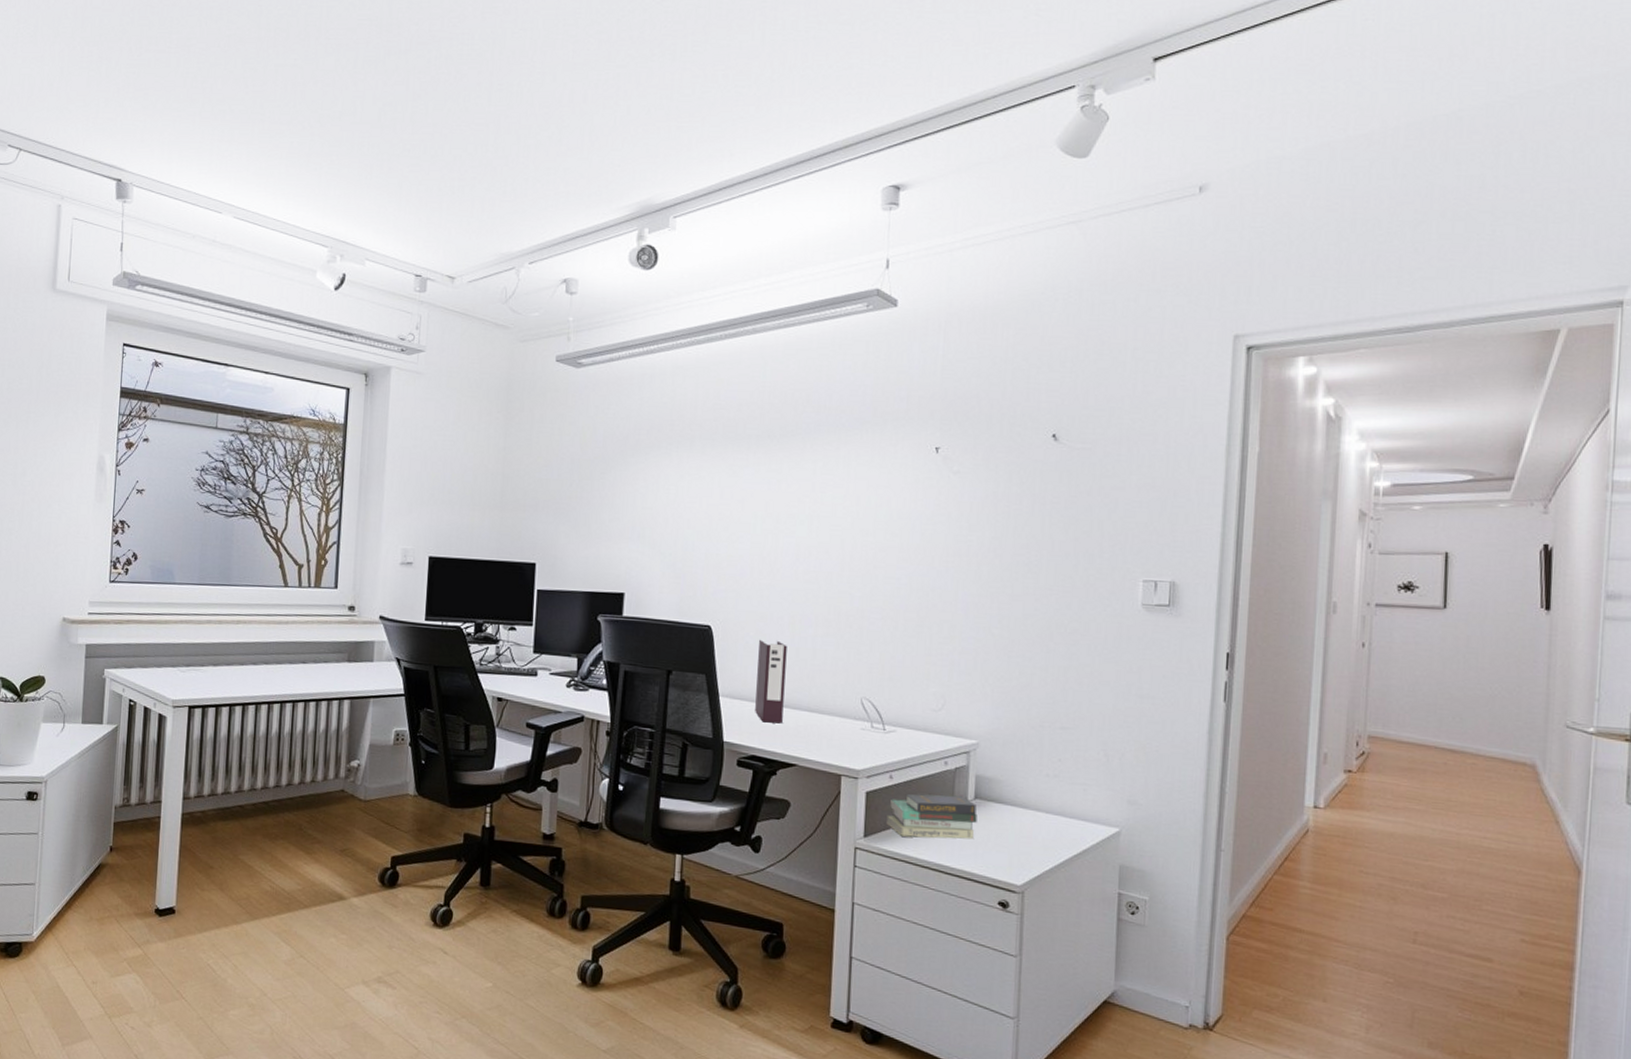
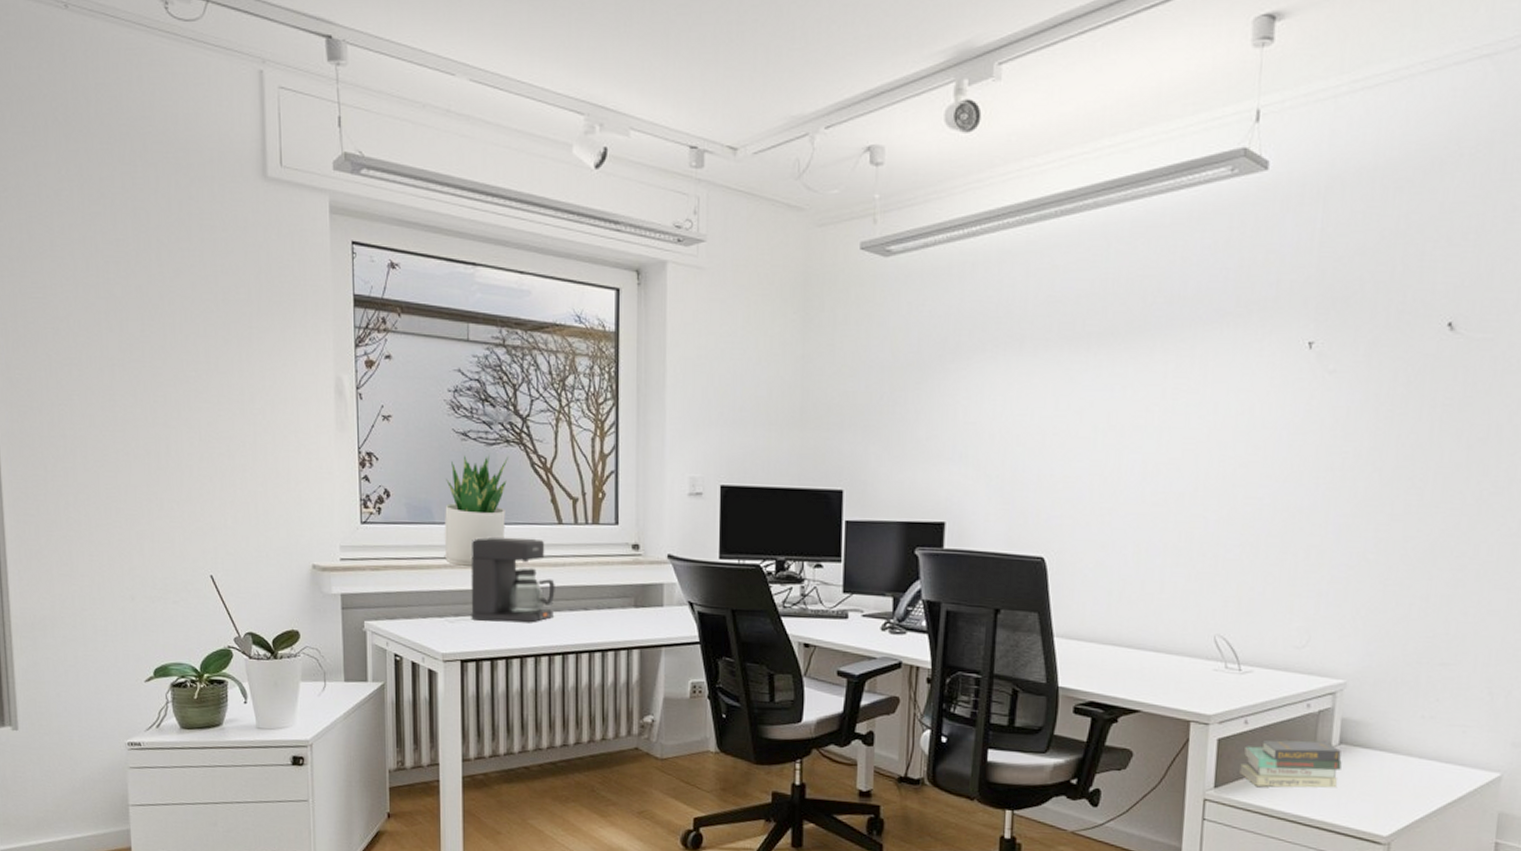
planter: none [182,525,245,623] -> present [444,454,509,568]
coffee maker: none [201,596,278,674] -> present [470,536,555,623]
binder: present [755,639,787,724] -> none [1094,571,1131,666]

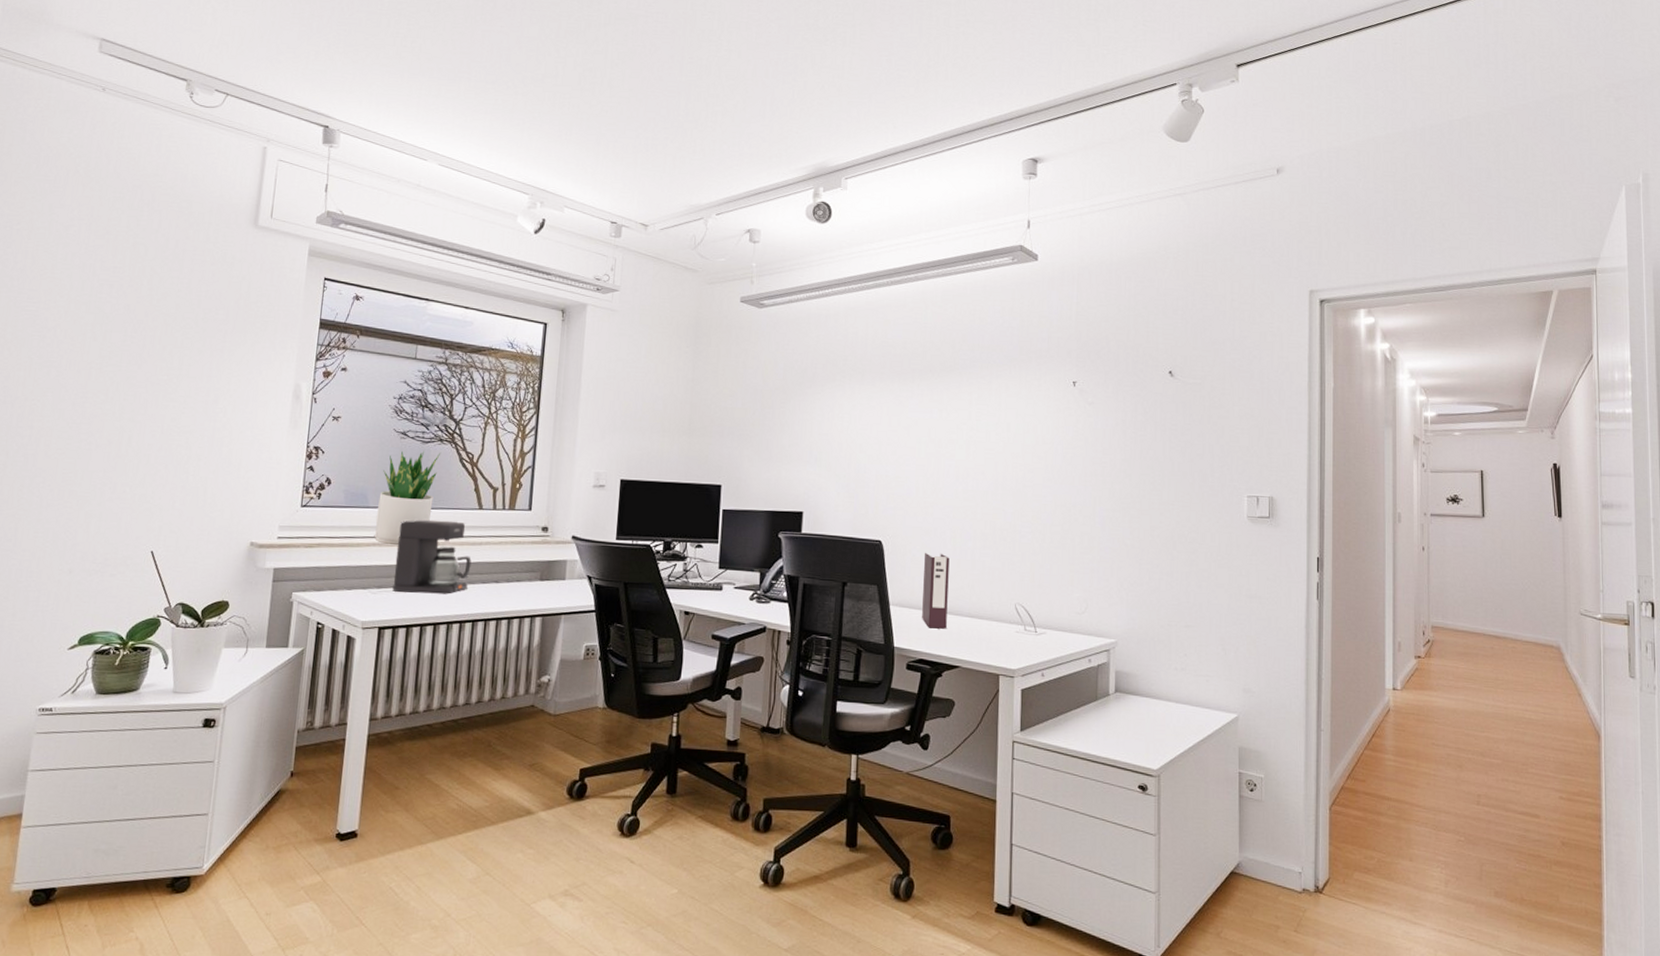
binder: none [1094,571,1131,666] -> present [922,552,950,629]
books: present [1239,740,1342,788] -> none [1040,689,1118,730]

